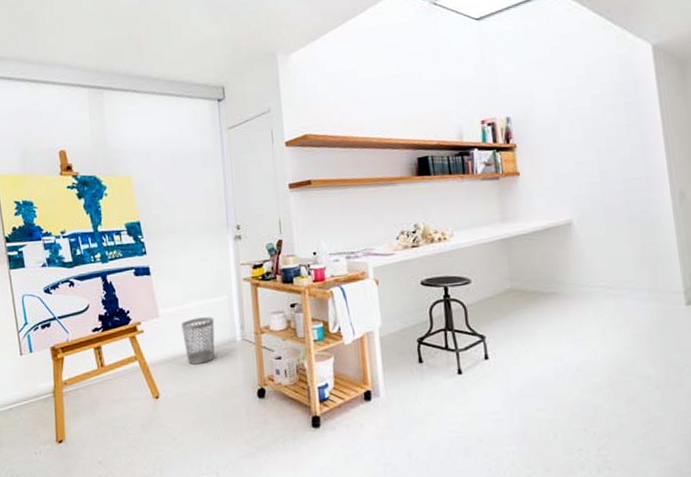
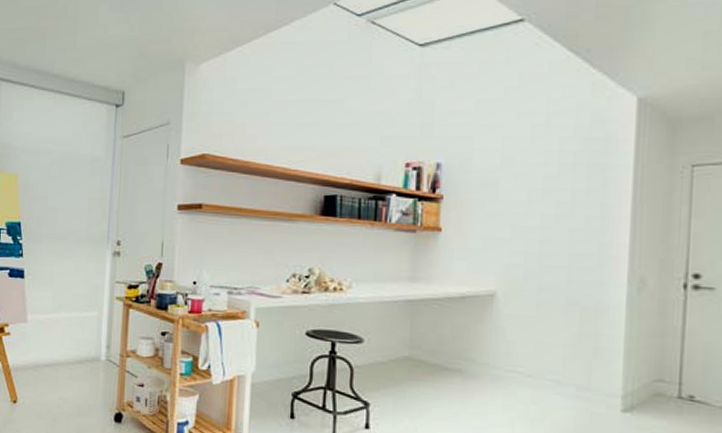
wastebasket: present [182,317,215,365] -> none [48,329,81,377]

